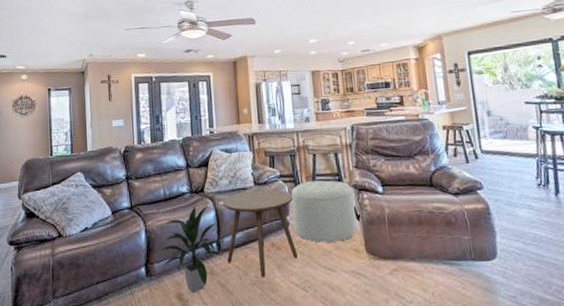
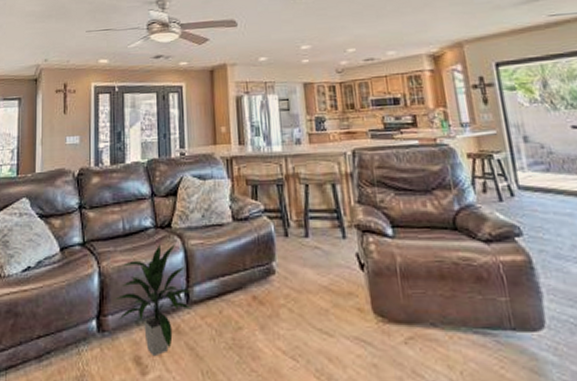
side table: present [223,189,298,277] -> none [194,226,286,340]
ottoman: present [291,180,357,243] -> none [278,217,361,298]

